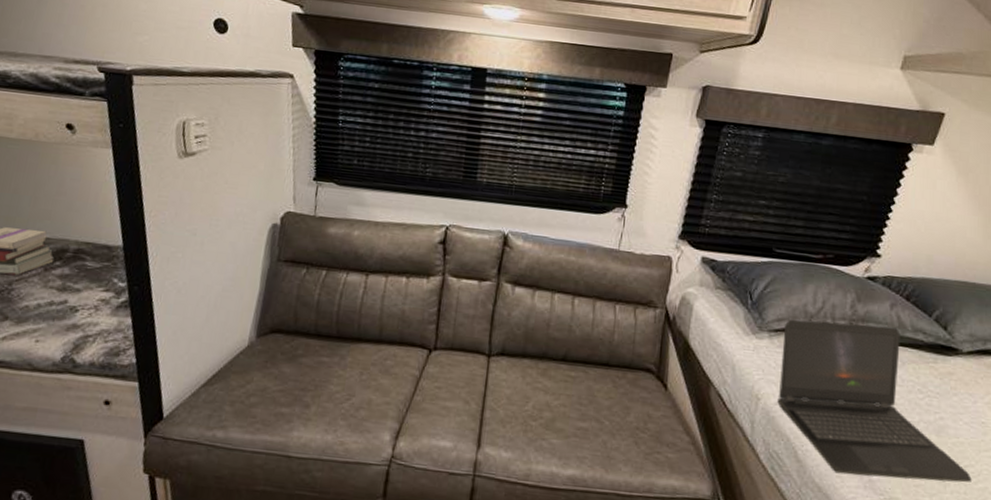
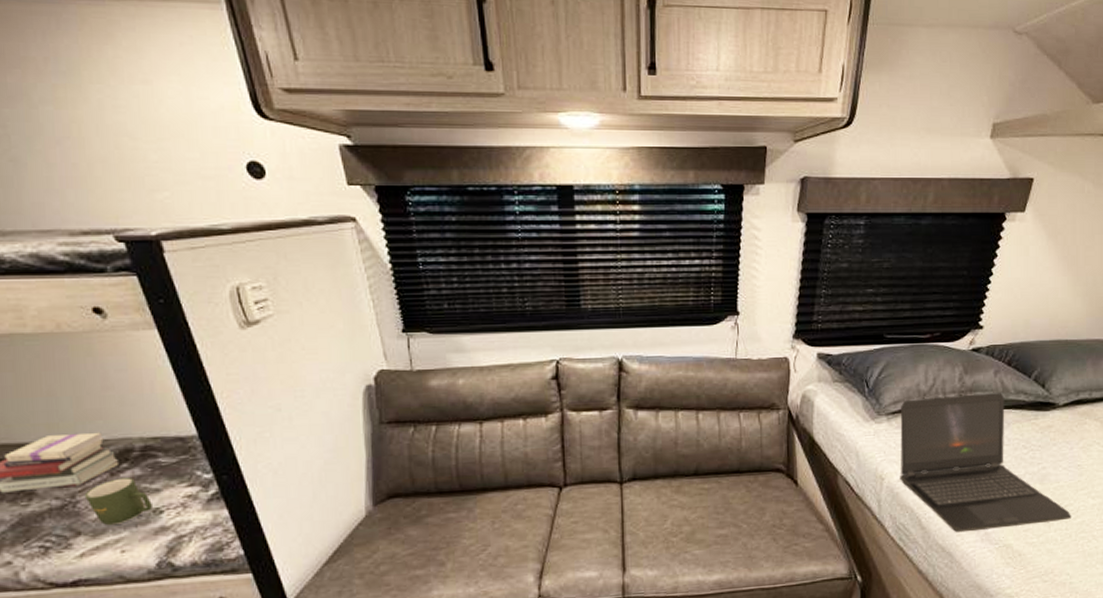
mug: none [18,274,71,317] -> present [84,478,152,526]

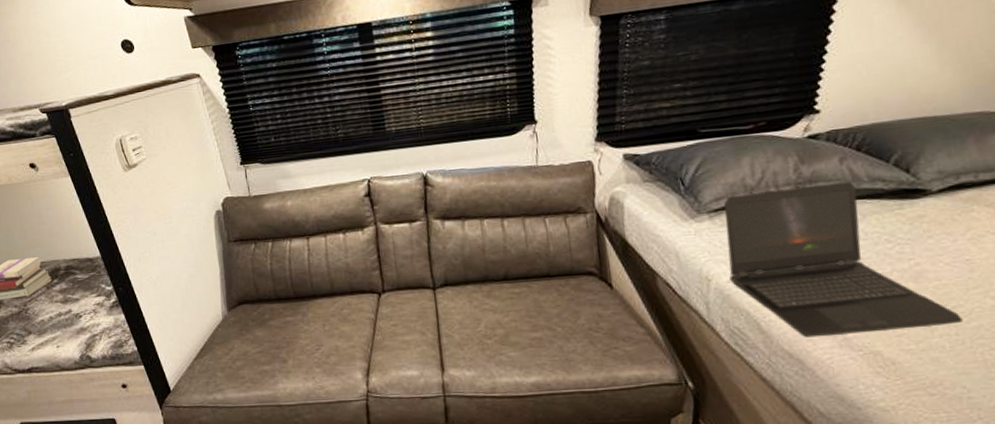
mug: present [84,478,152,526] -> none [32,290,75,327]

